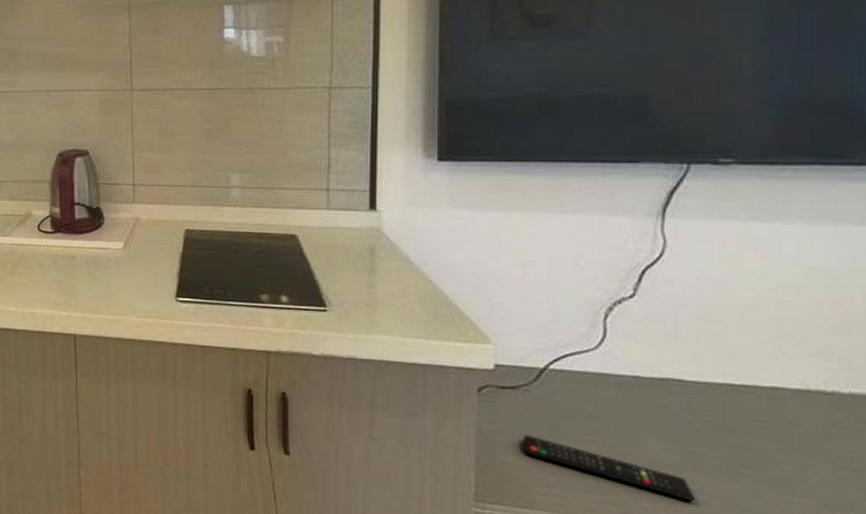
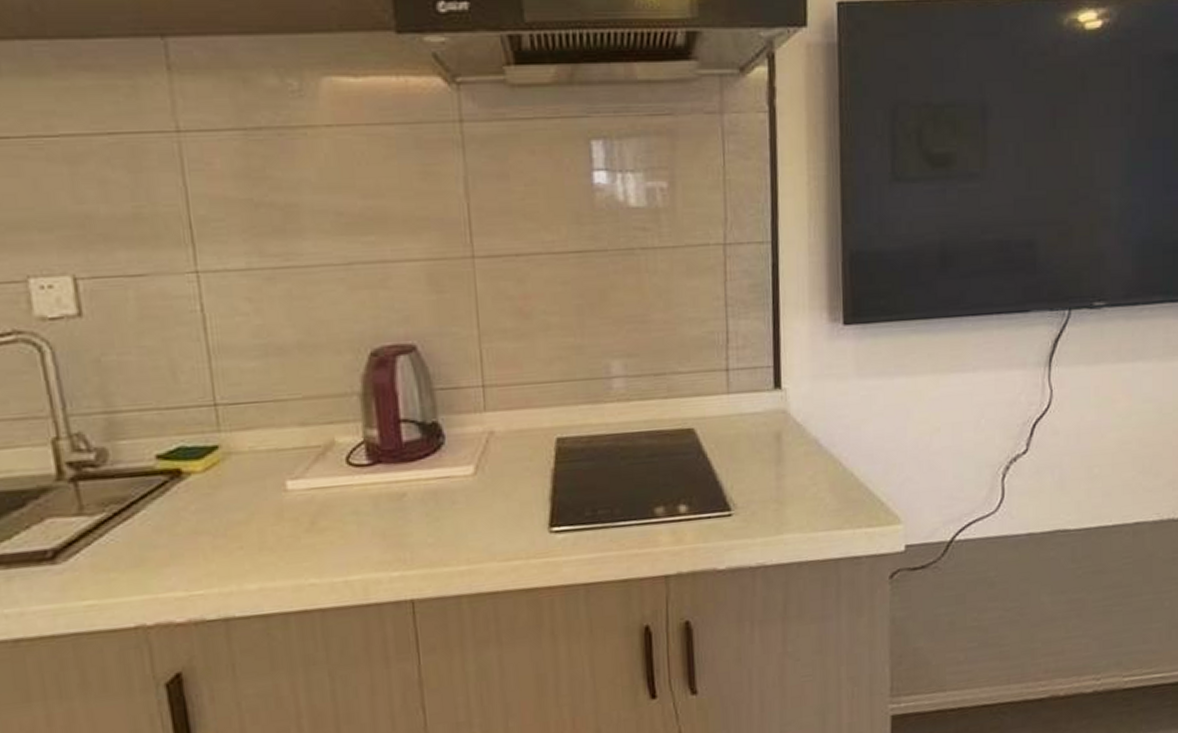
remote control: present [522,434,695,502] -> none [933,614,1078,648]

